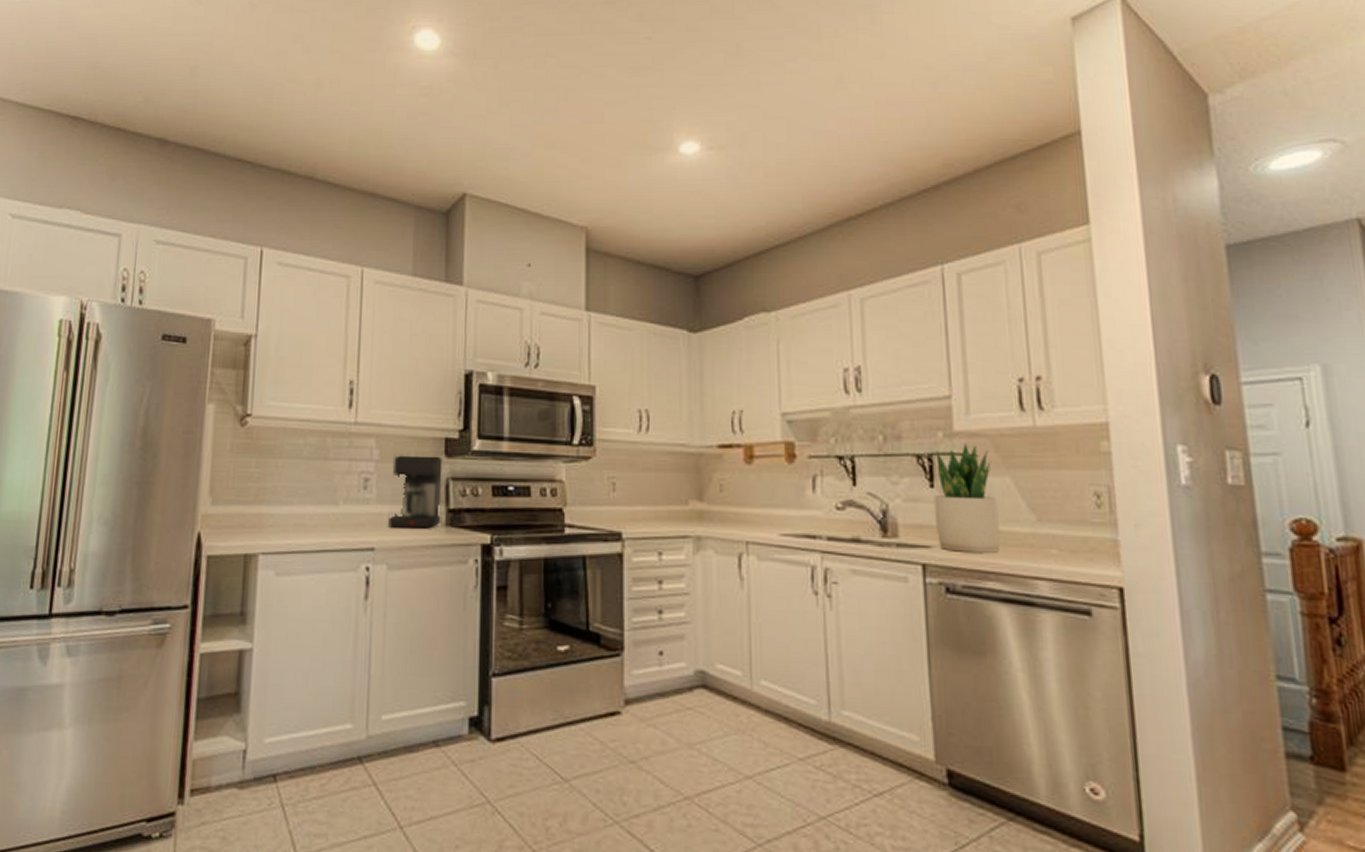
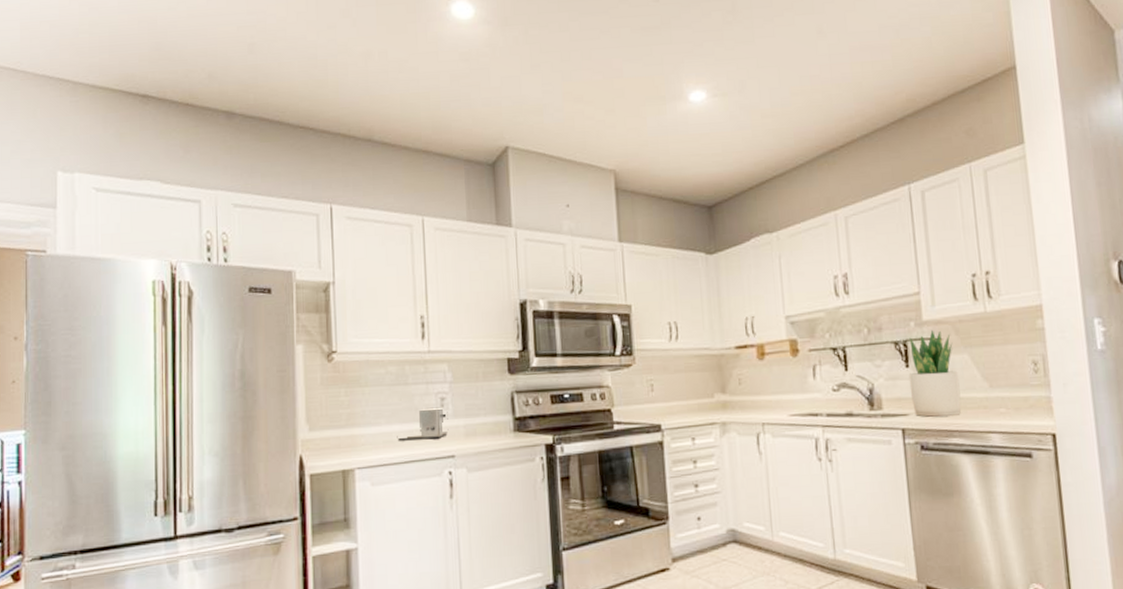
toaster: none [310,491,371,528] -> present [397,409,448,442]
coffee maker: present [388,457,443,529] -> none [465,375,509,437]

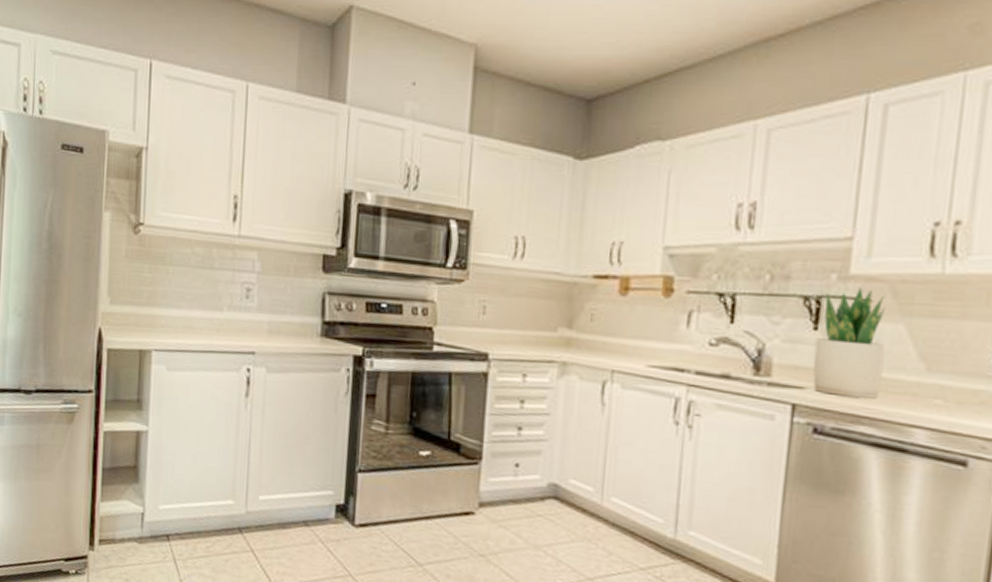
toaster: present [397,409,448,442] -> none [197,299,253,333]

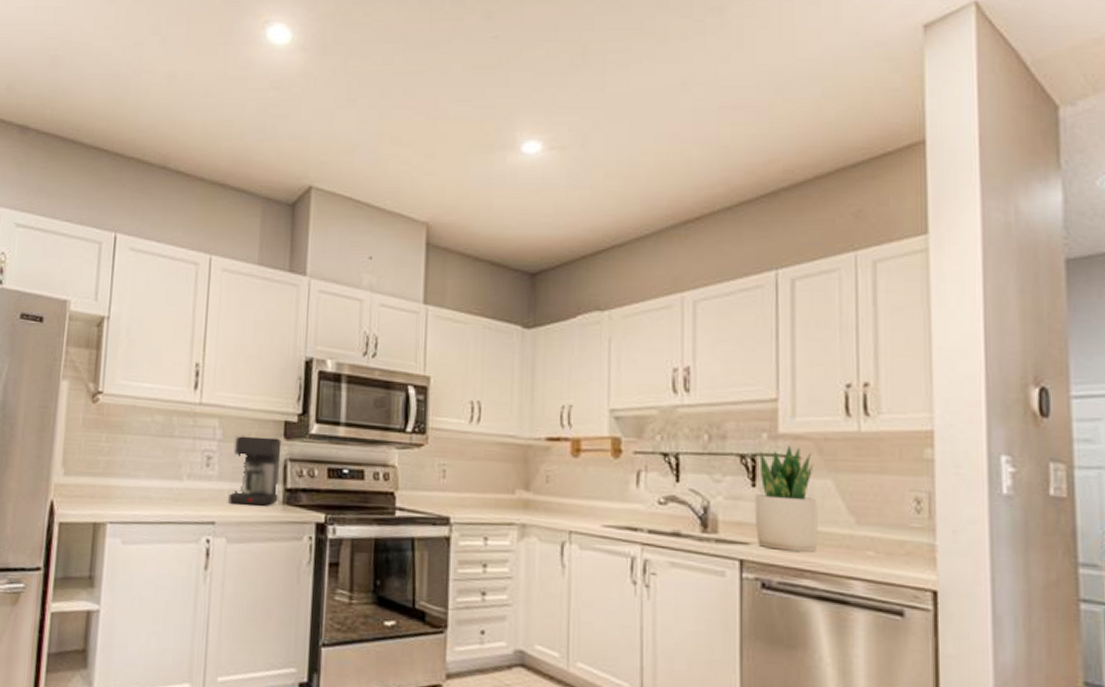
coffee maker: none [268,270,320,338] -> present [228,437,282,506]

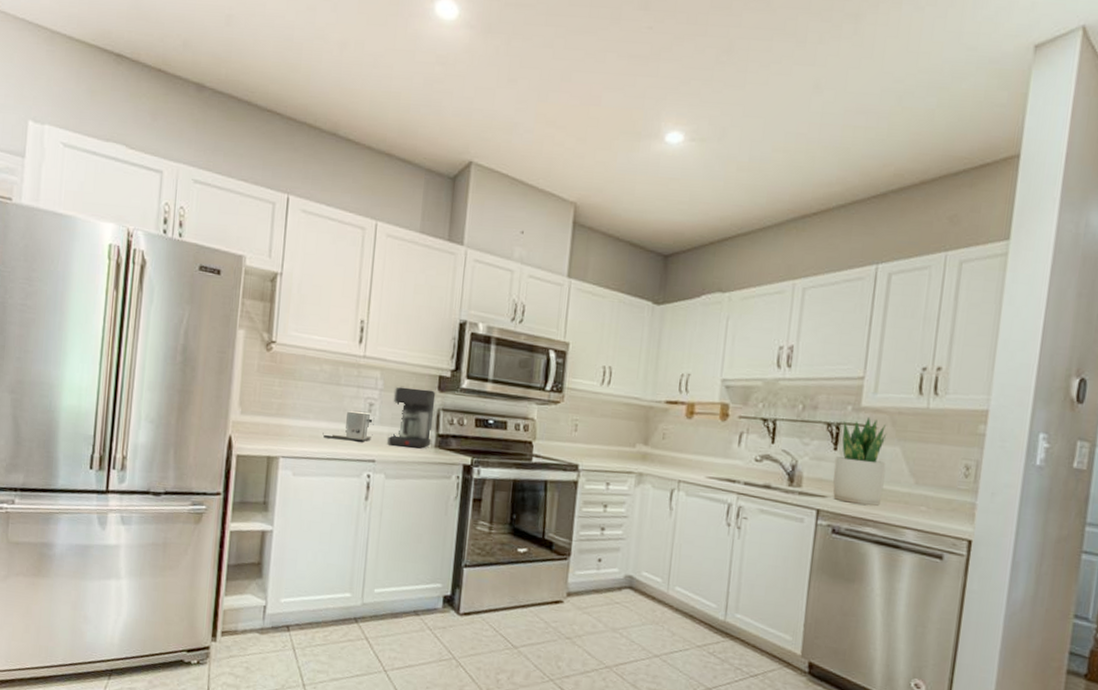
toaster: none [155,468,213,503] -> present [322,412,375,443]

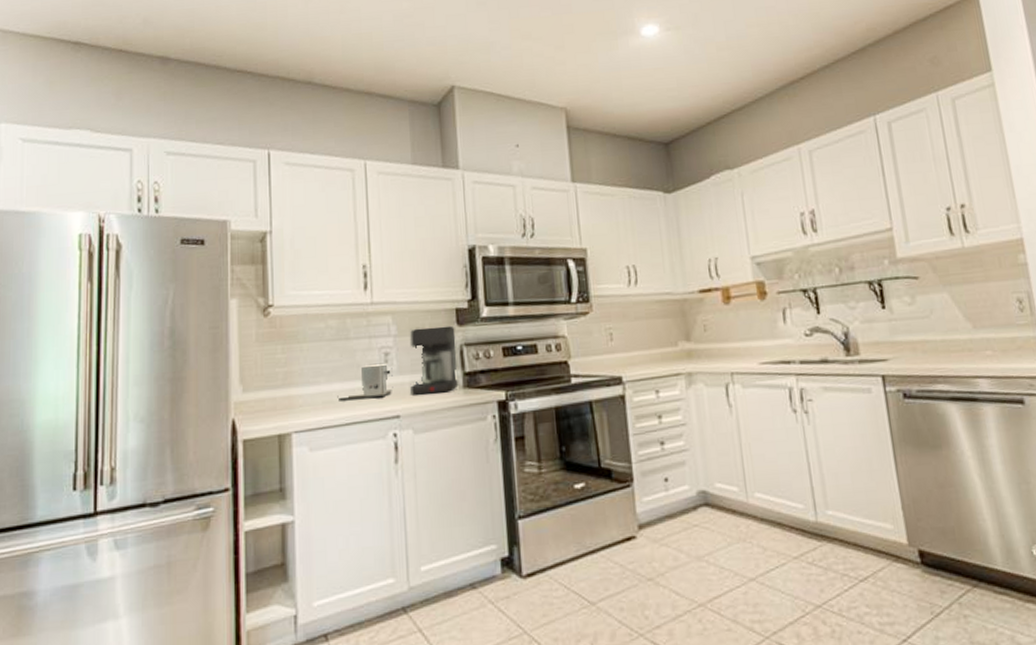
planter: present [833,418,887,506] -> none [884,268,944,362]

